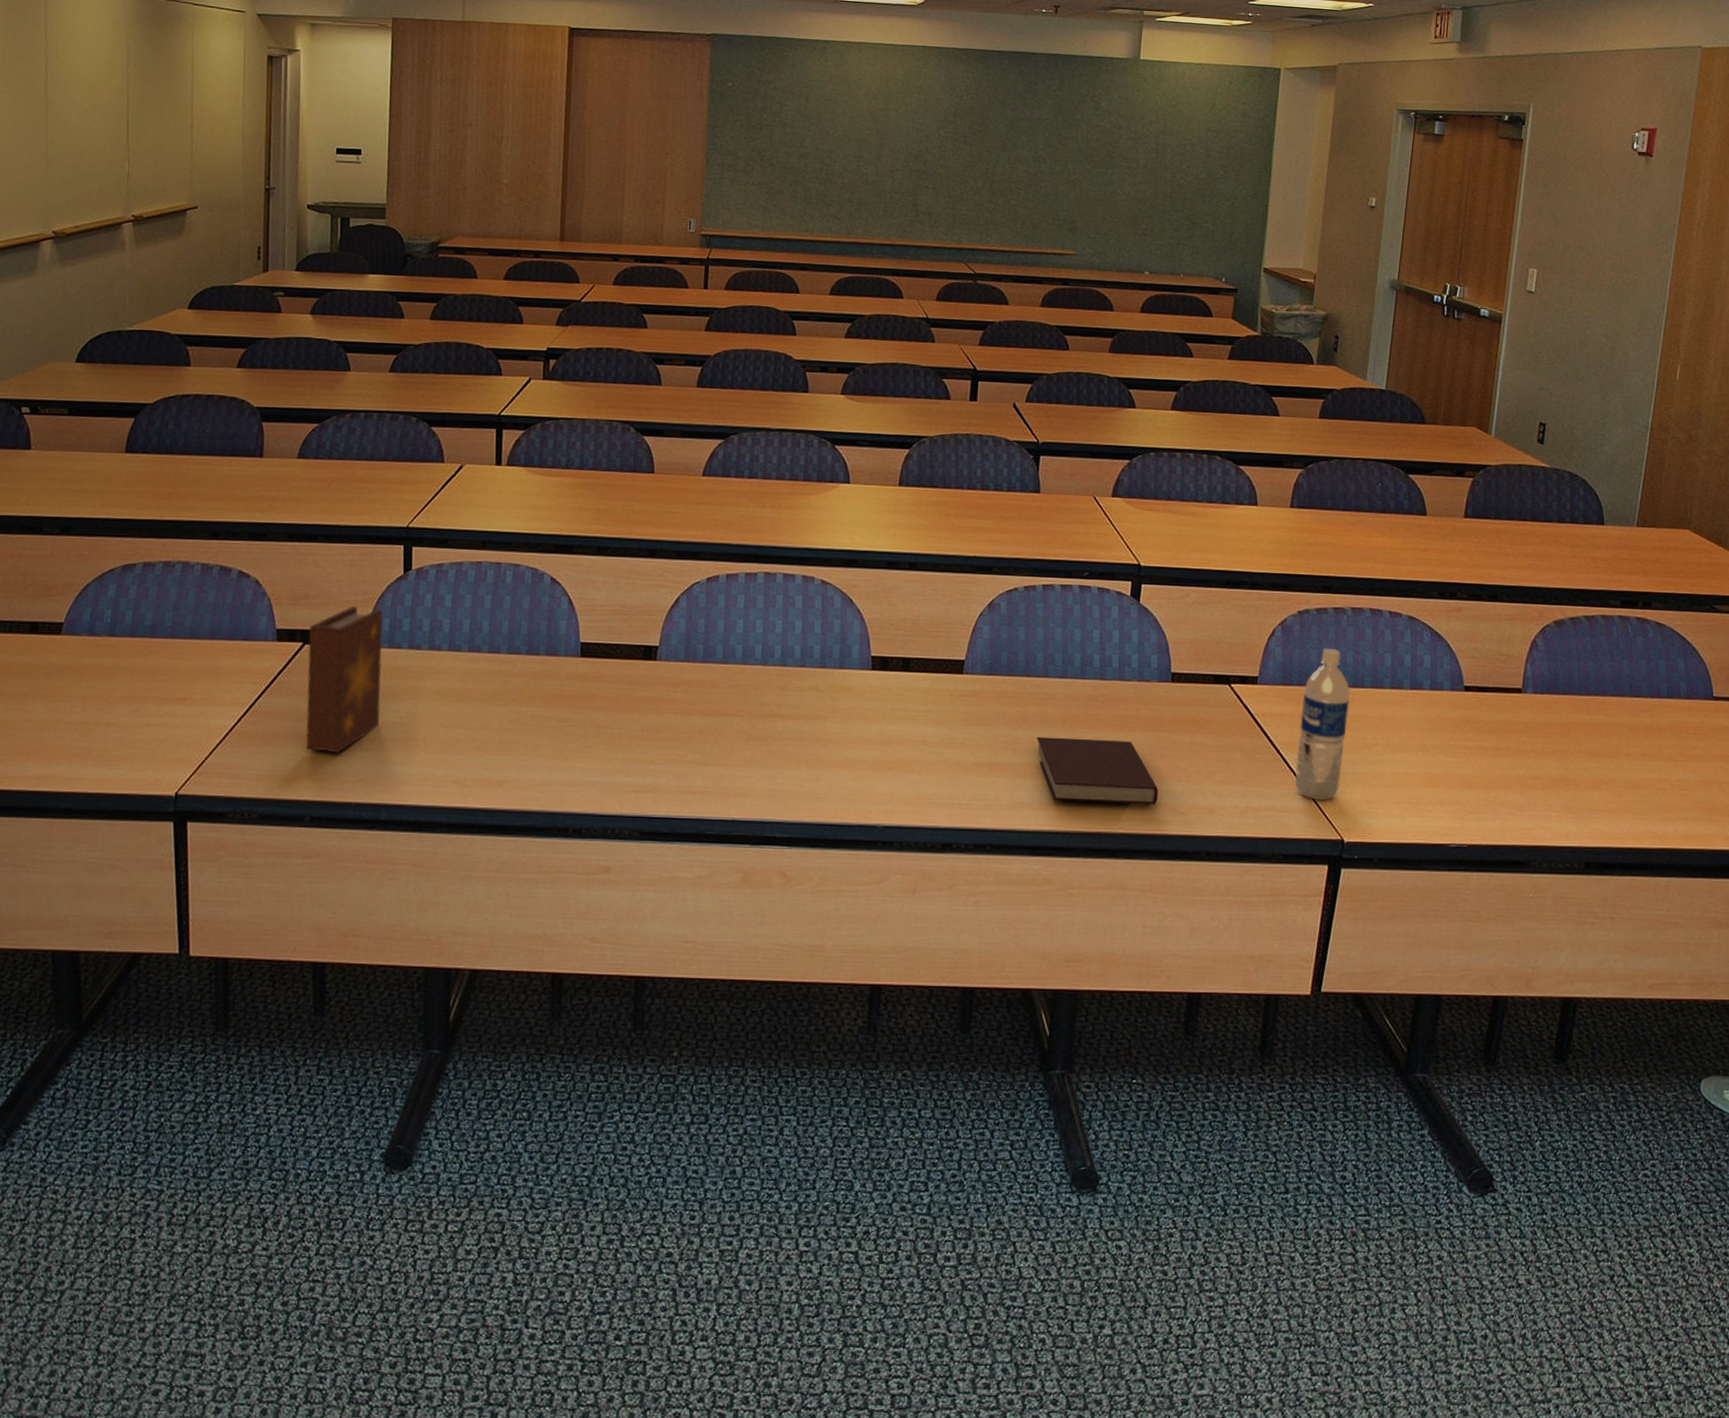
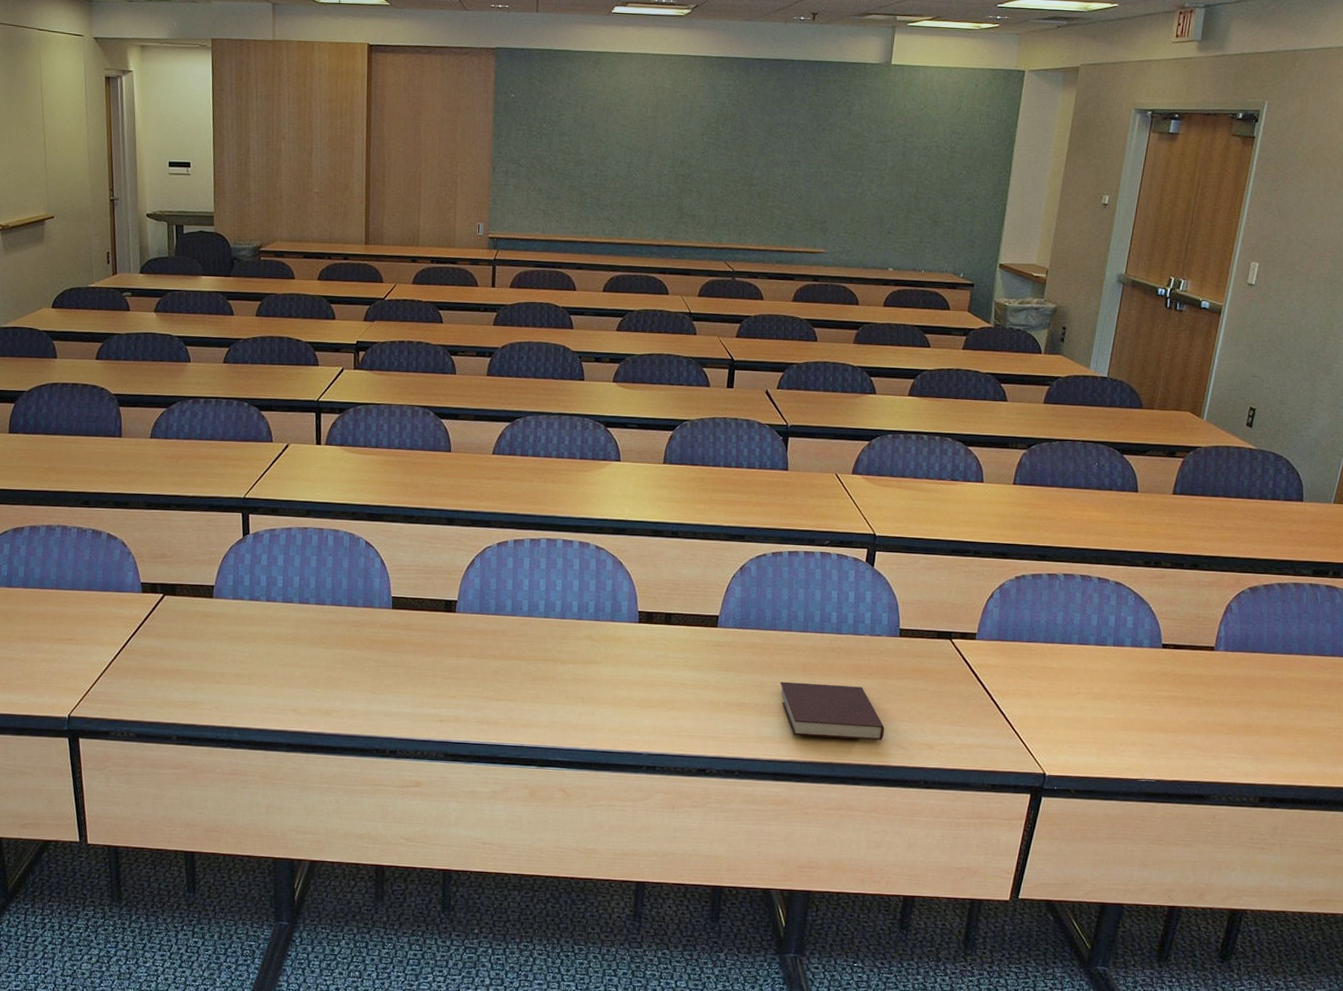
book: present [306,607,383,754] -> none [167,564,229,686]
water bottle: present [1296,649,1349,800] -> none [1005,610,1058,740]

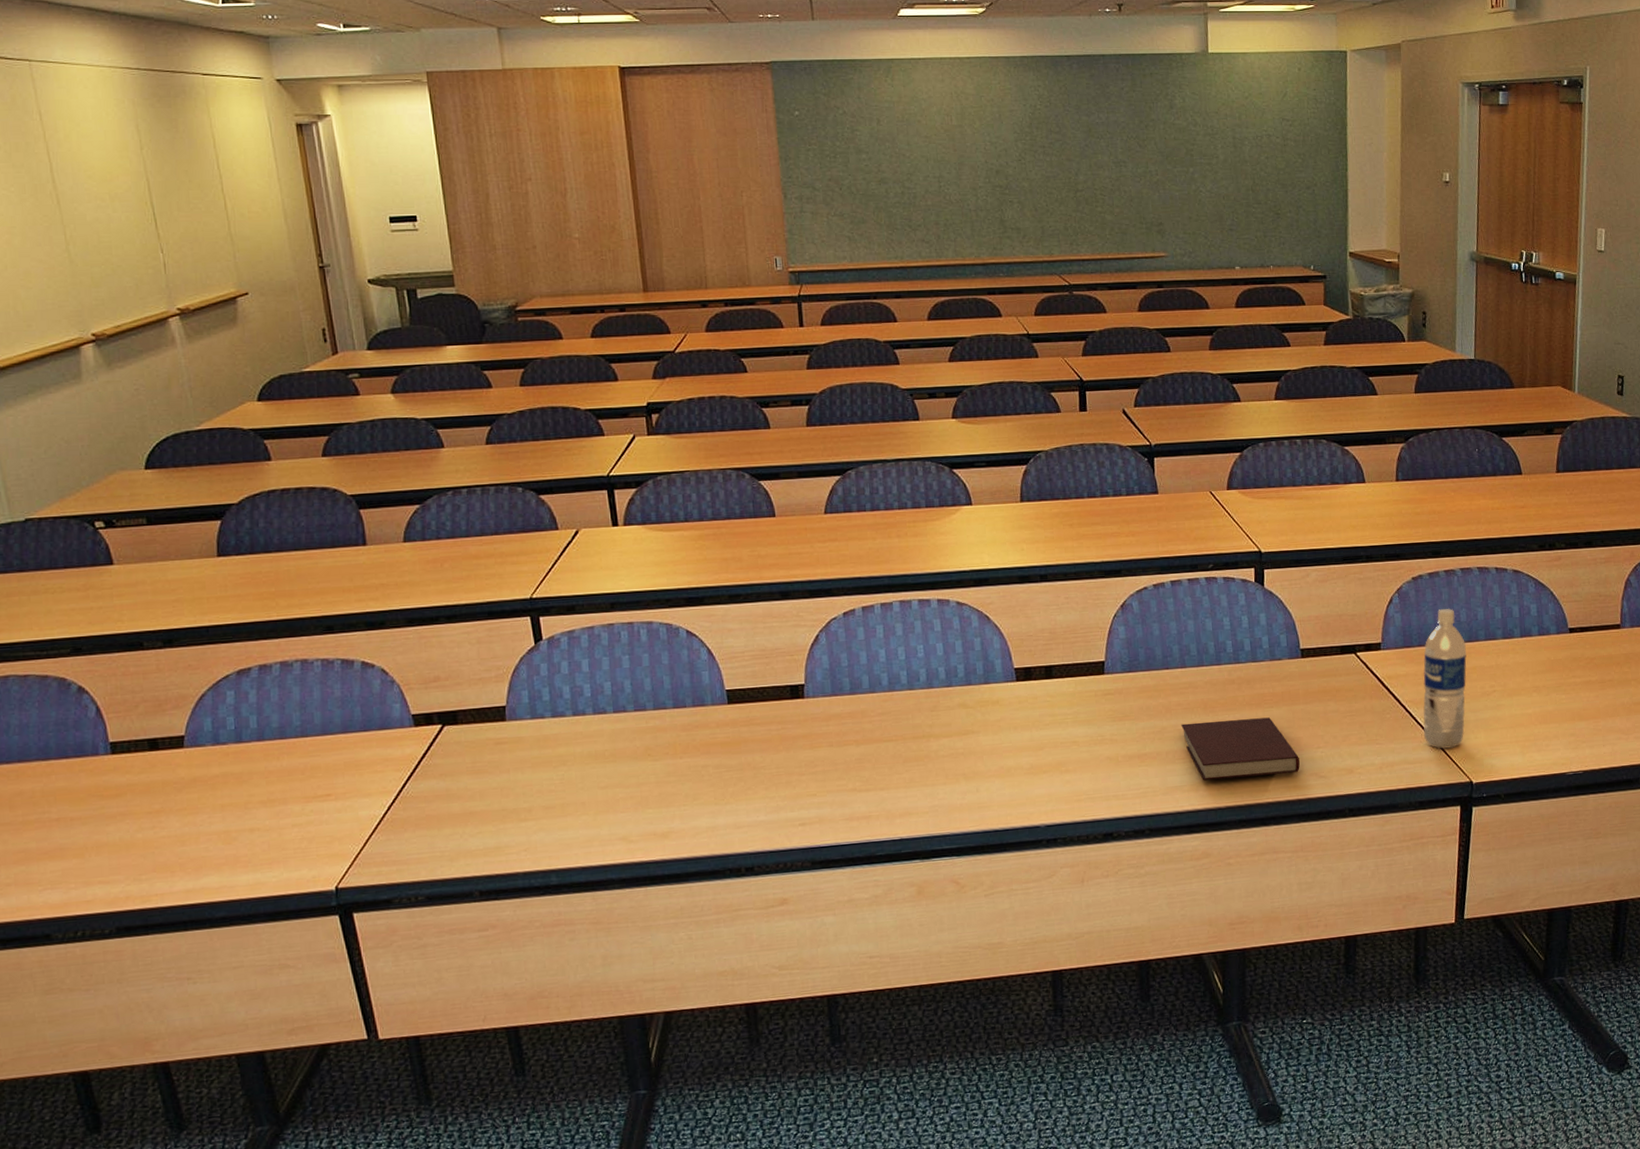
water bottle: none [1005,610,1058,740] -> present [1423,608,1467,749]

